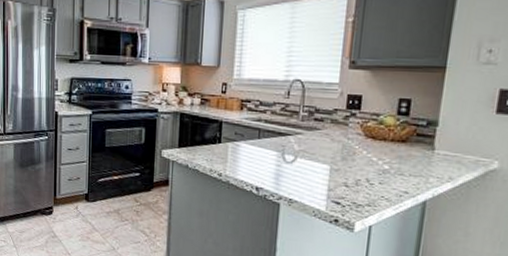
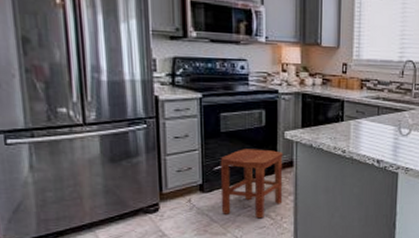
stool: none [102,164,159,234] -> present [220,149,283,219]

